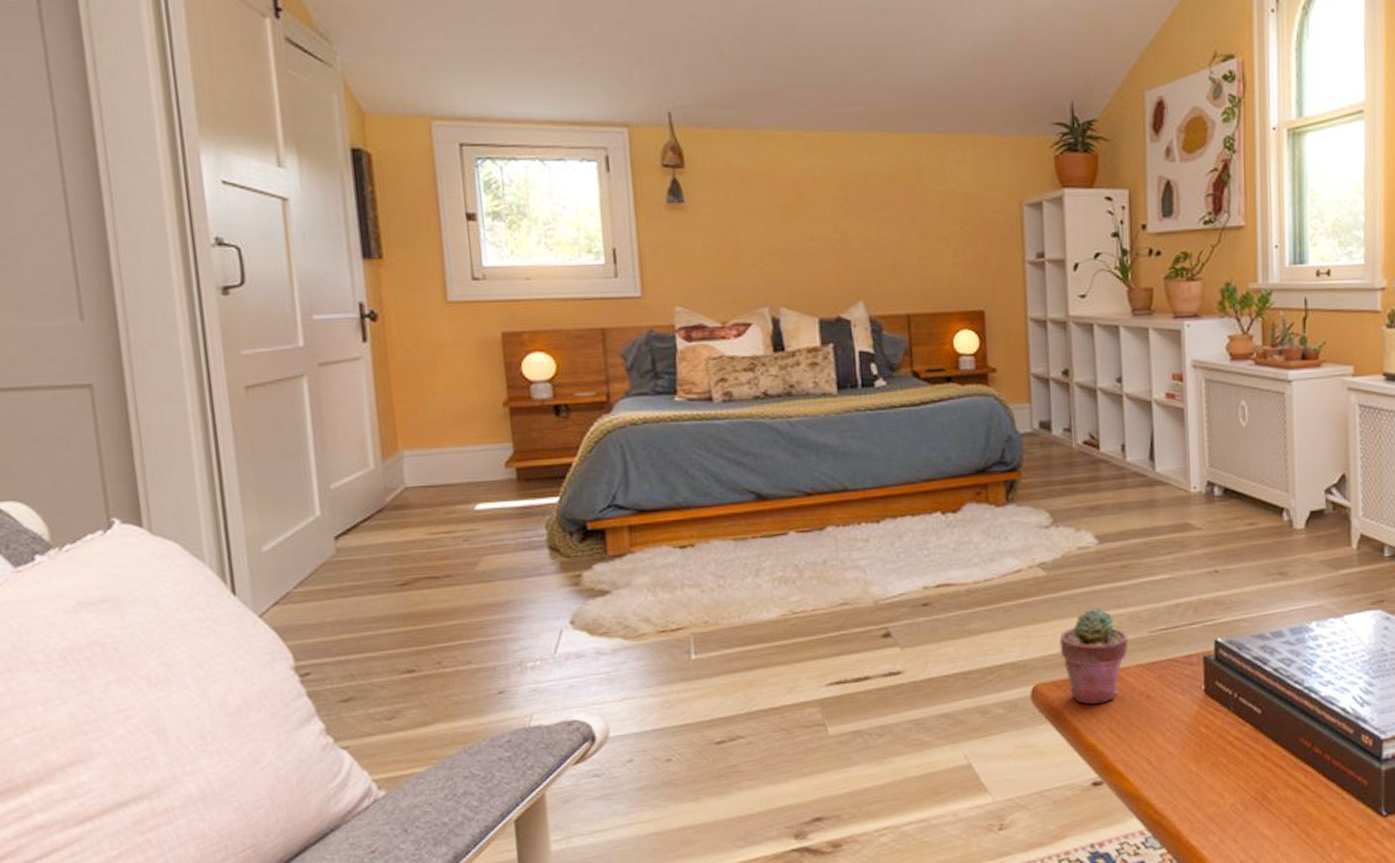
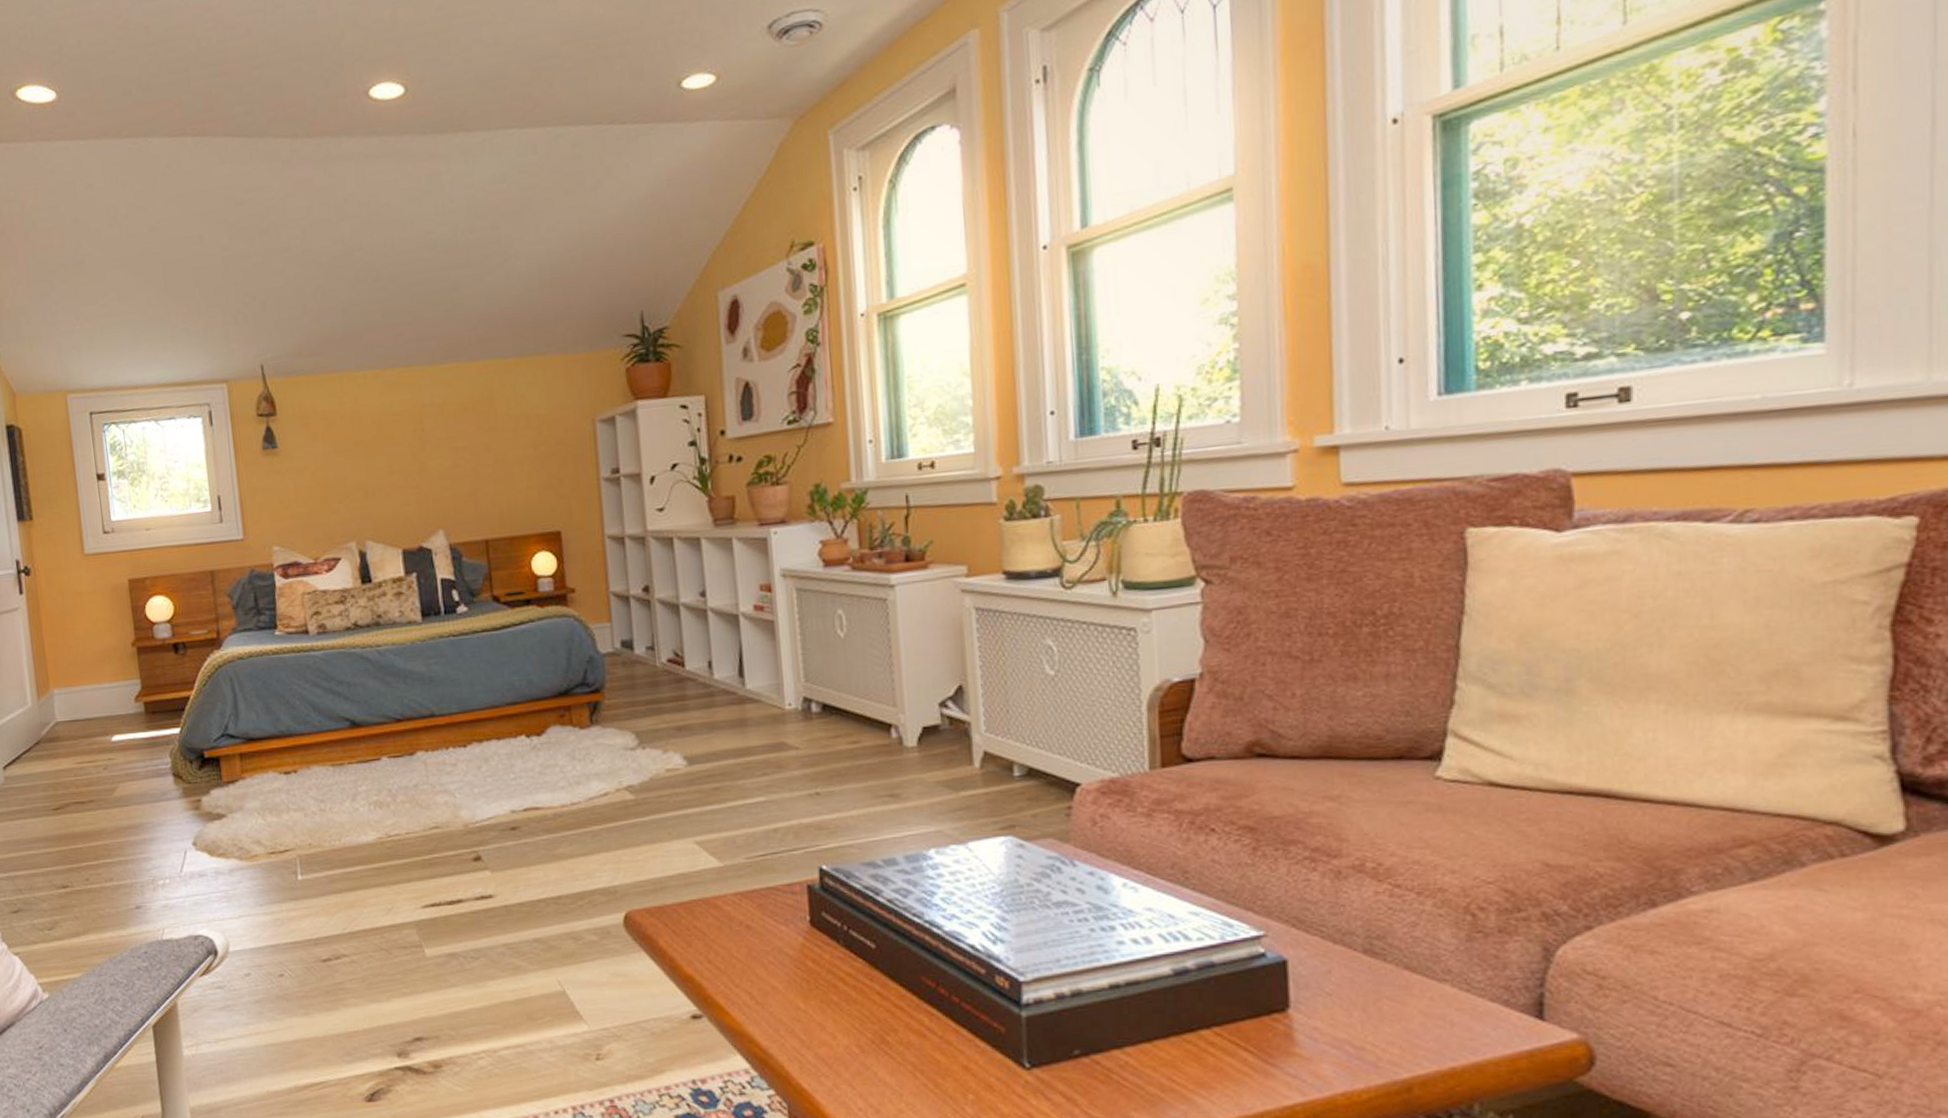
potted succulent: present [1059,607,1129,704] -> none [651,832,724,933]

